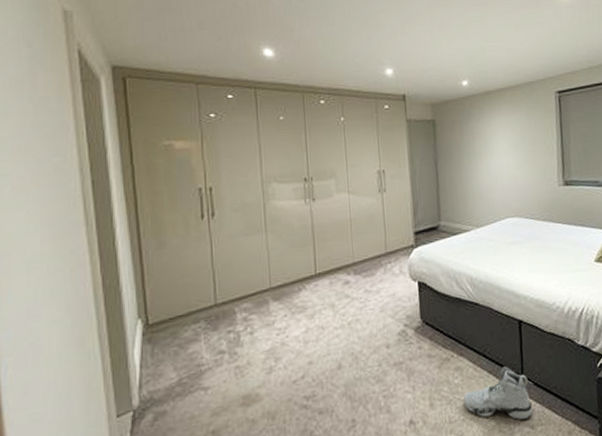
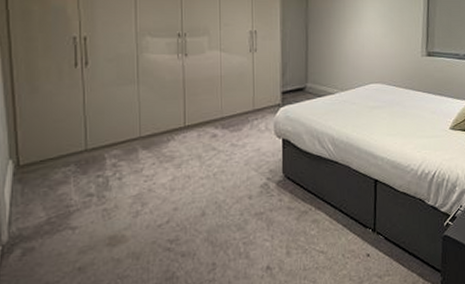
sneaker: present [463,366,533,420] -> none [318,221,382,270]

